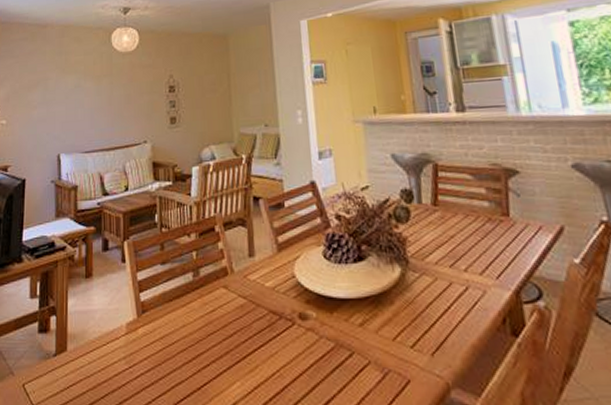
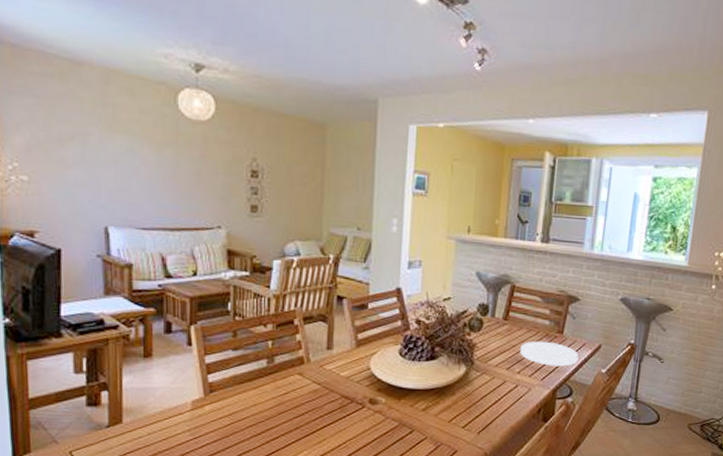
plate: none [460,227,538,259] -> present [520,341,579,367]

